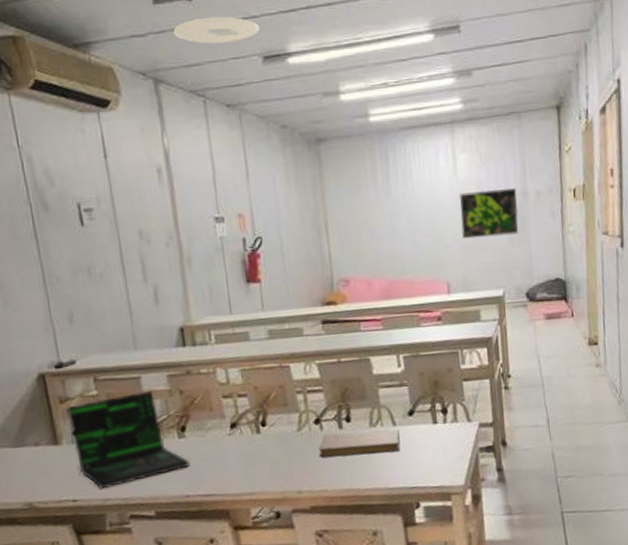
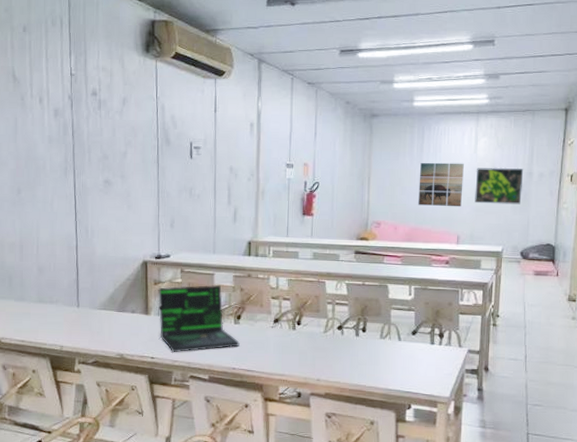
ceiling light: present [173,16,260,44] -> none [277,18,341,38]
notebook: present [319,428,400,458] -> none [338,339,403,361]
wall art: none [389,189,447,251] -> present [418,162,464,207]

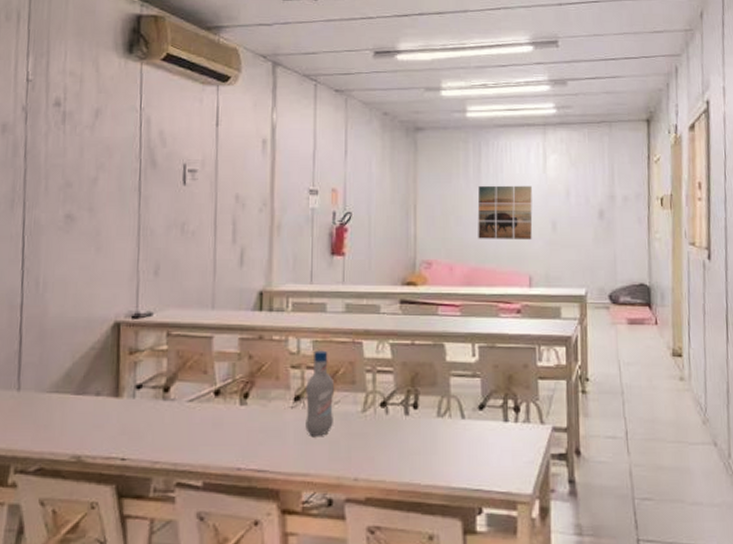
laptop: present [158,284,240,353] -> none [134,351,247,451]
bottle: none [282,286,303,348] -> present [305,350,334,436]
map: present [475,167,524,205] -> none [546,190,605,235]

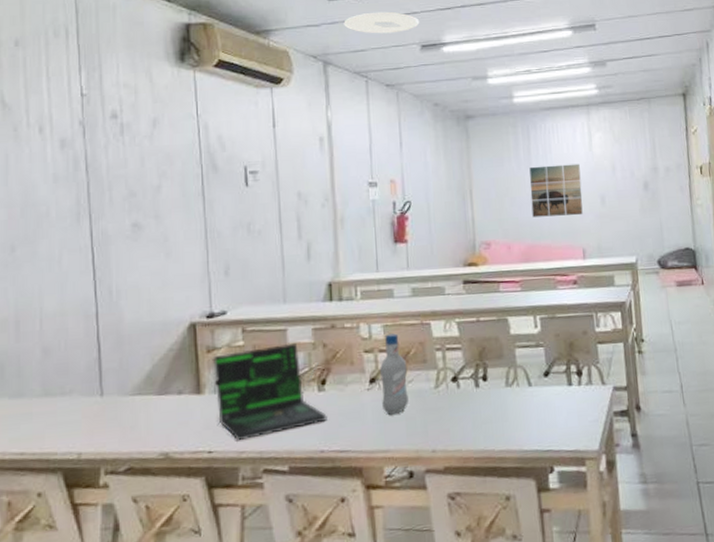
laptop: none [134,351,247,451] -> present [213,343,327,441]
ceiling light: none [297,14,375,38] -> present [344,11,420,34]

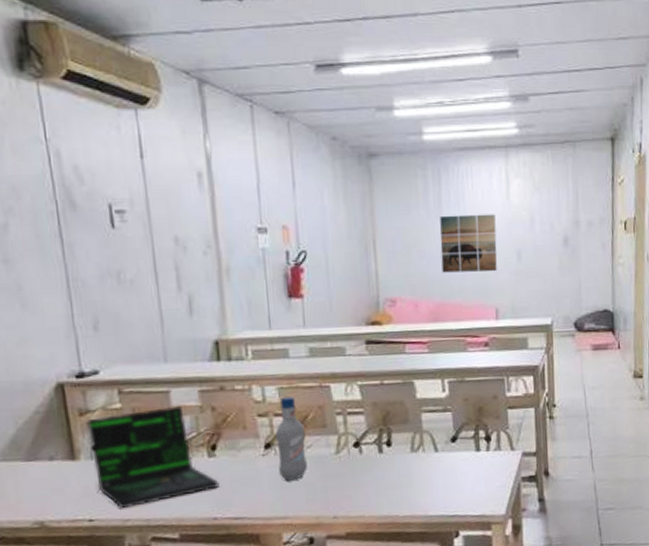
ceiling light: present [344,11,420,34] -> none [221,19,314,48]

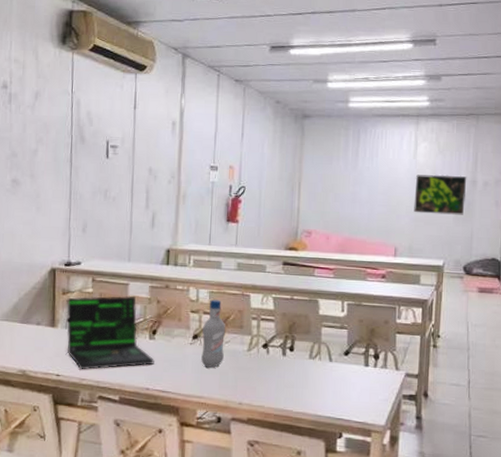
wall art: present [440,214,497,273] -> none [352,167,402,217]
map: none [511,216,569,265] -> present [414,174,467,215]

